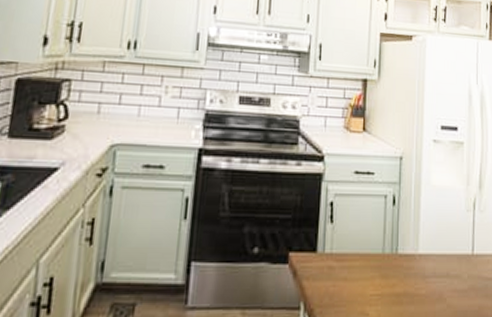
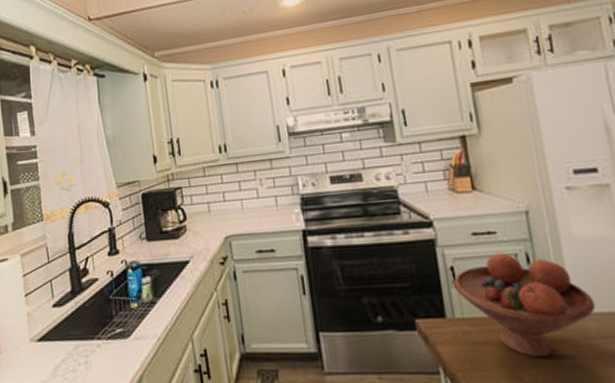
fruit bowl: none [330,193,436,294] -> present [453,252,596,358]

